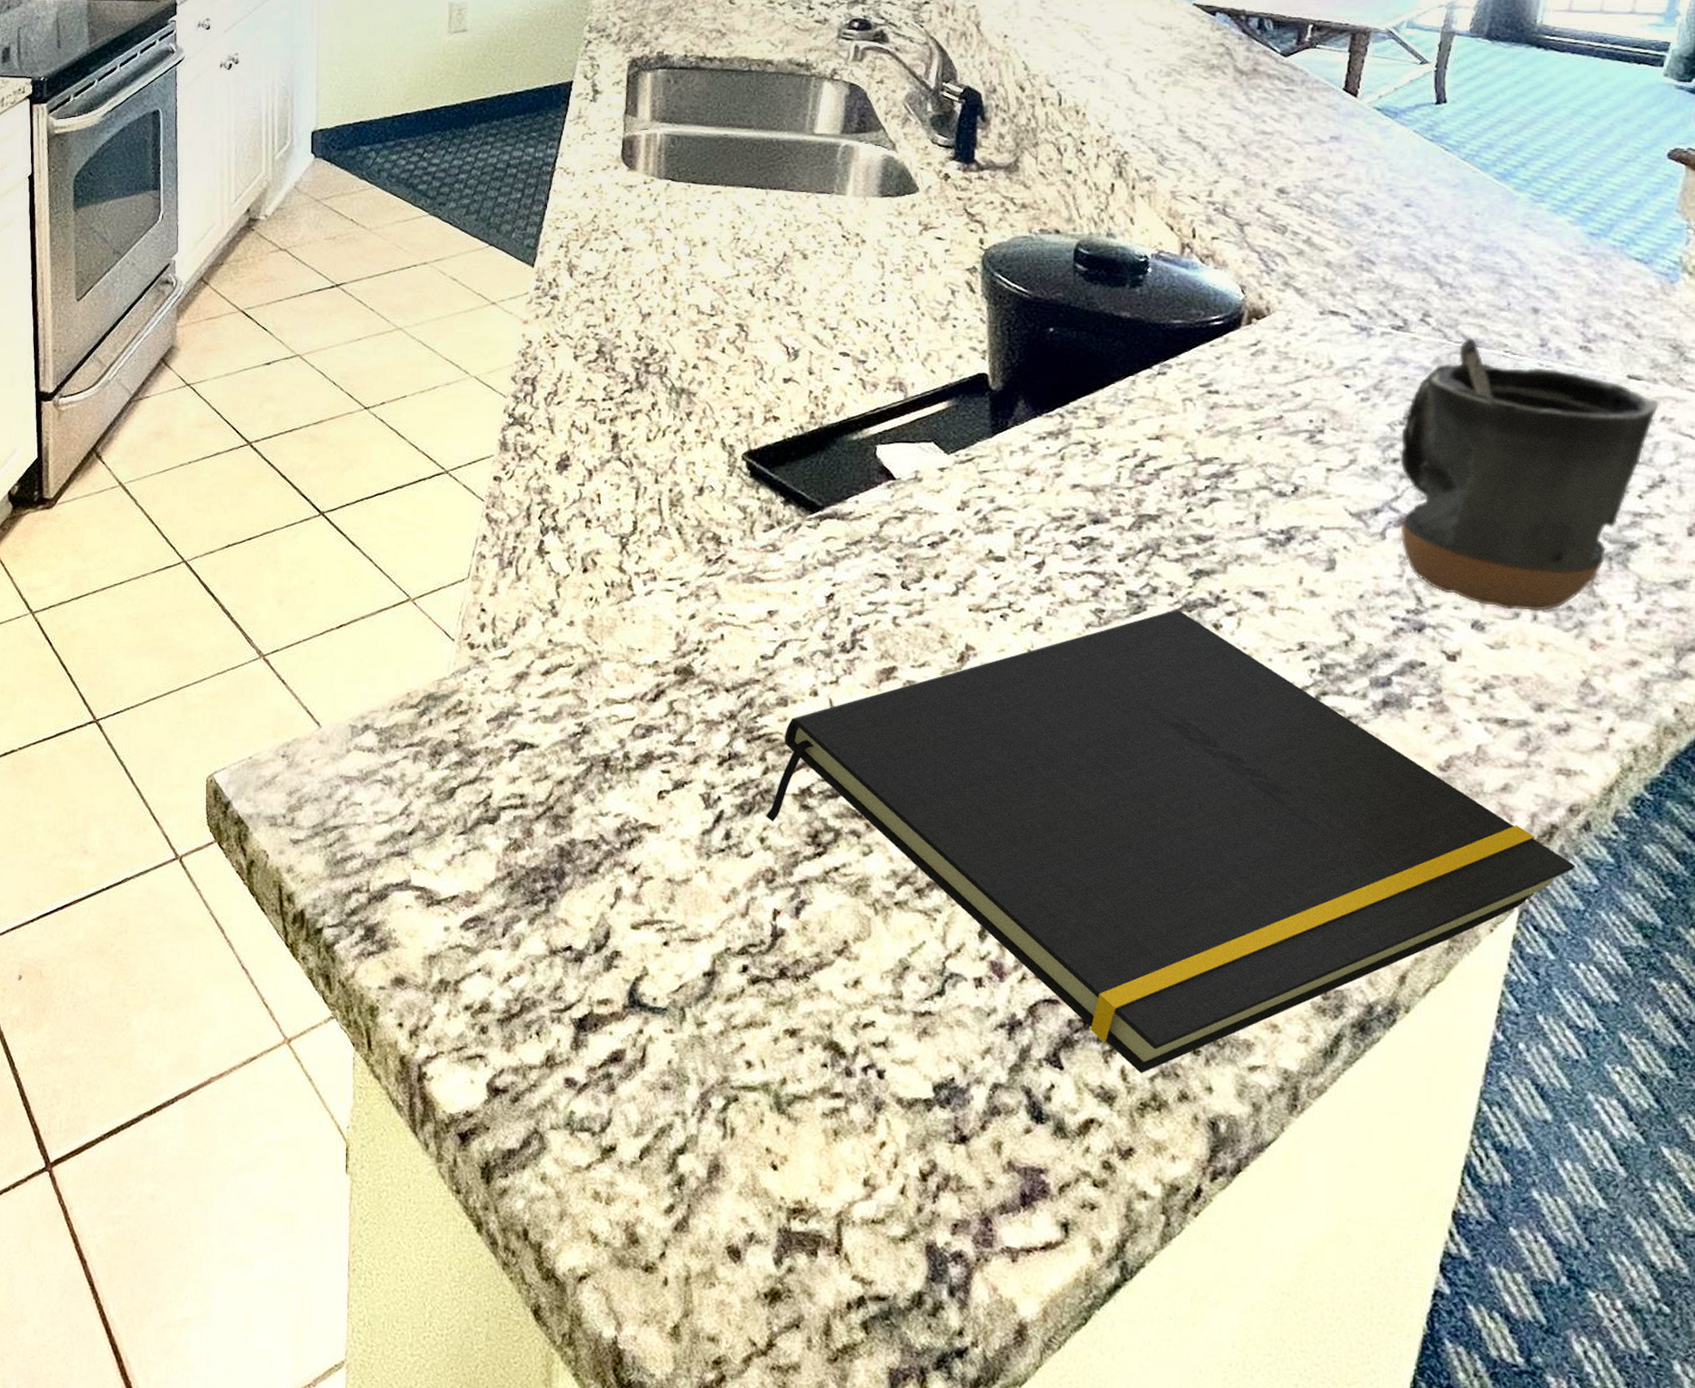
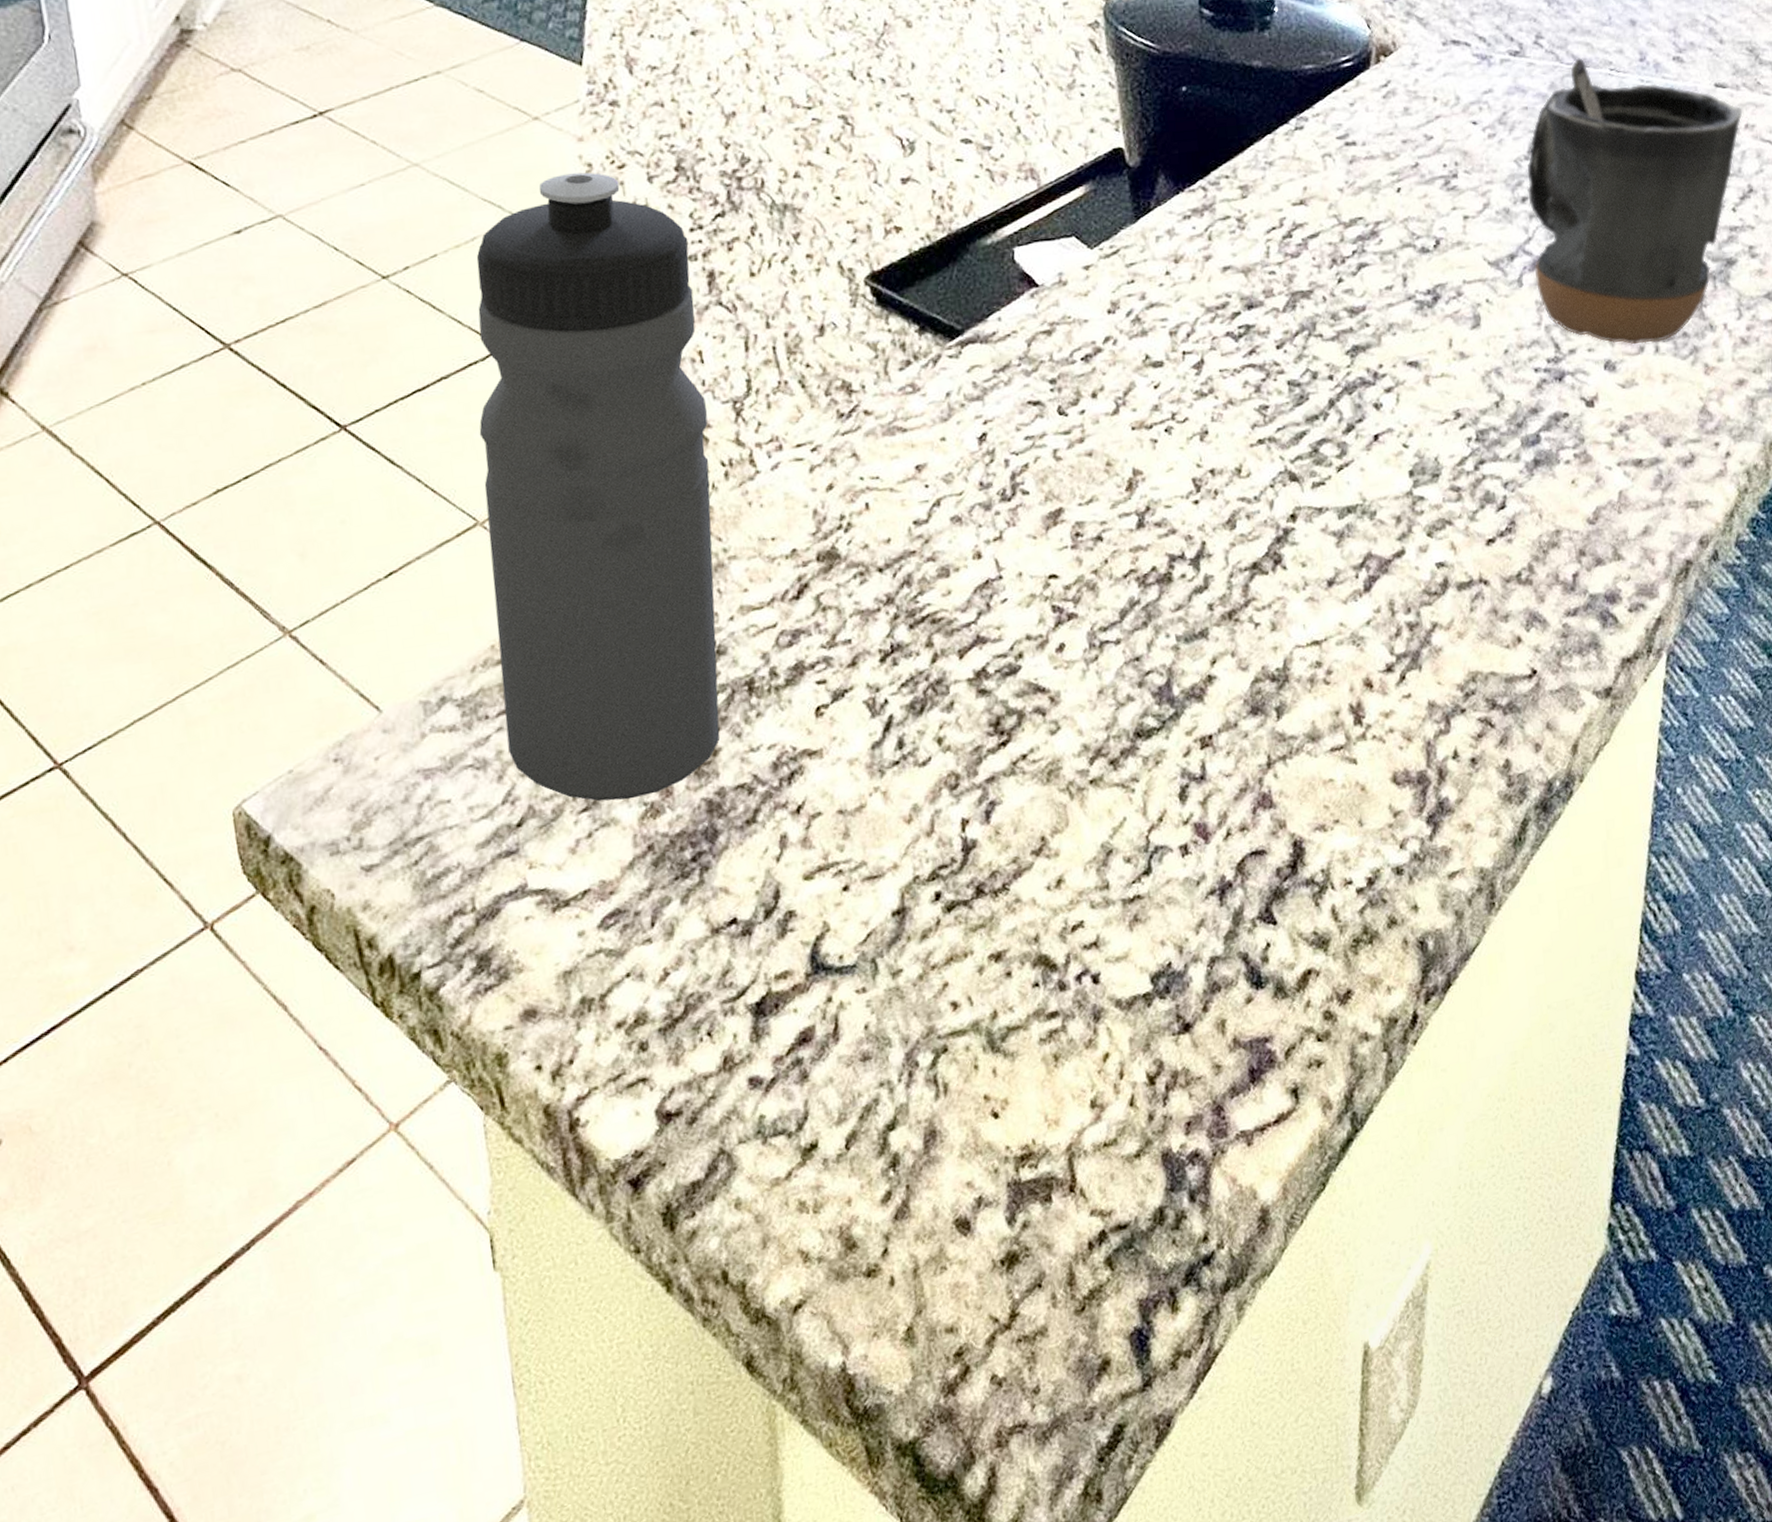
water bottle: none [410,347,600,833] -> present [476,172,720,801]
notepad: present [766,610,1575,1073] -> none [941,394,1709,908]

